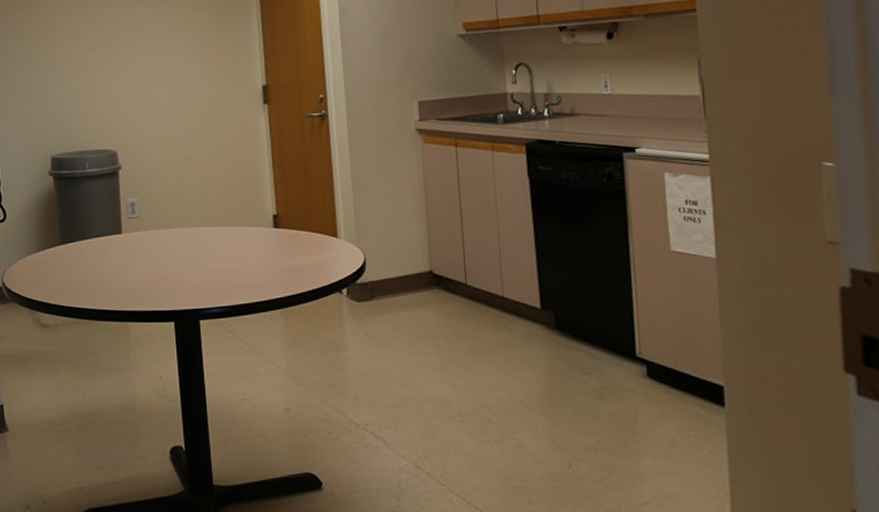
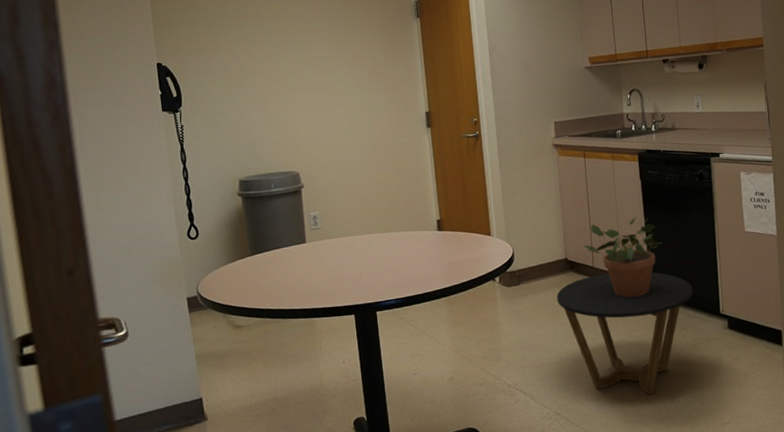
side table: none [418,294,599,455] -> present [556,272,693,395]
potted plant: none [453,224,557,326] -> present [583,217,662,298]

